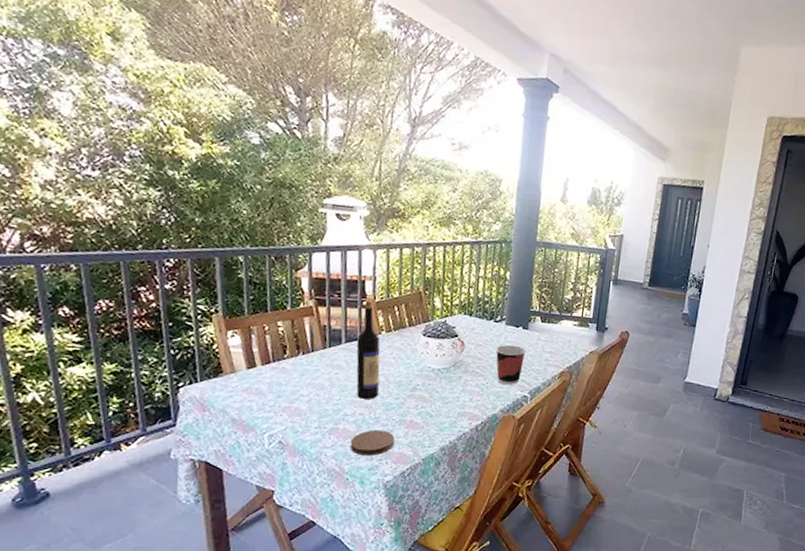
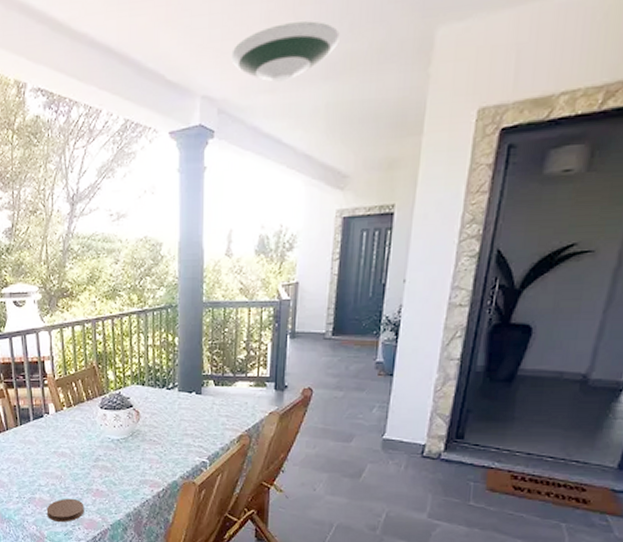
wine bottle: present [356,300,380,399] -> none [43,379,67,471]
cup: present [495,344,526,385] -> none [170,411,201,451]
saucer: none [579,9,670,59] -> present [231,21,340,83]

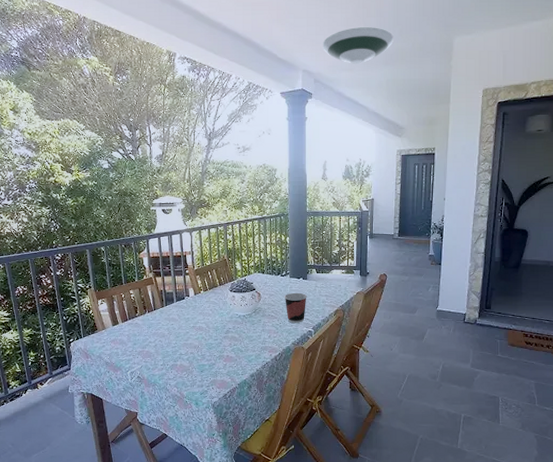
coaster: present [46,498,84,522] -> none [186,364,217,383]
cup: none [170,411,201,451] -> present [284,292,307,323]

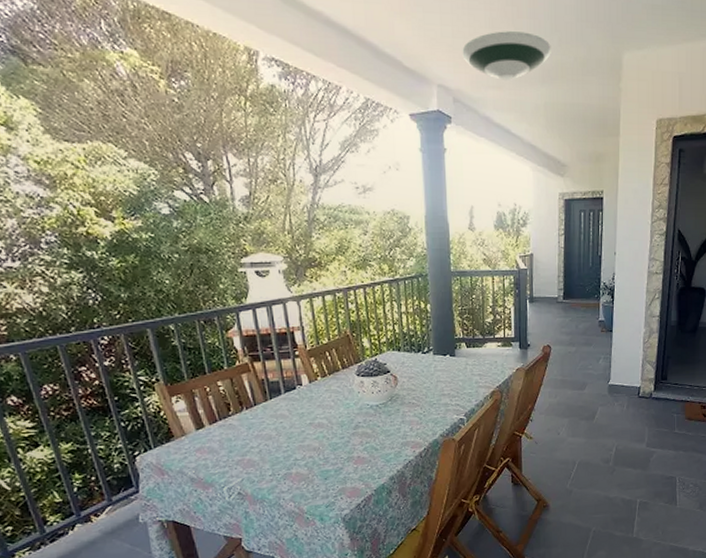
cup: present [284,292,307,323] -> none [427,372,456,411]

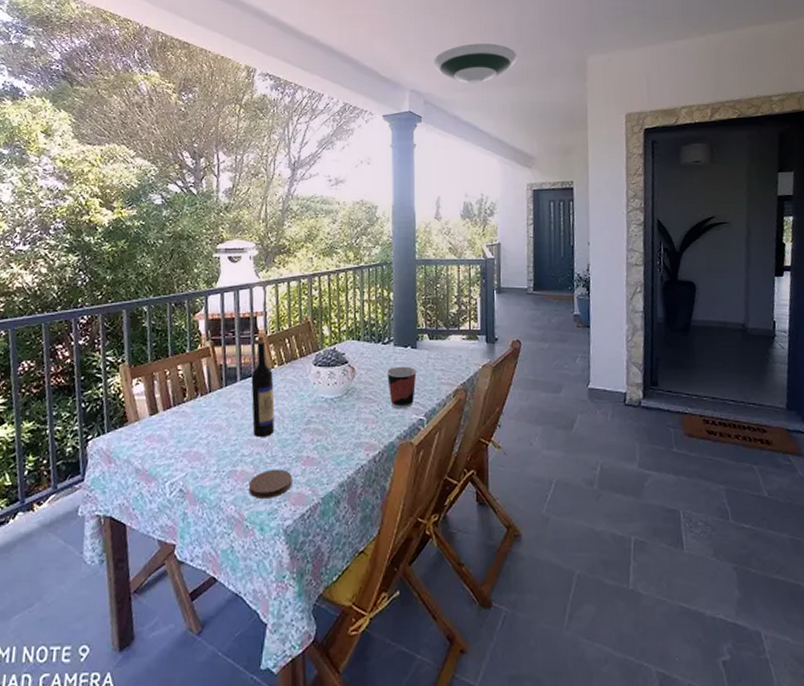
wine bottle: none [295,350,325,443] -> present [251,336,275,437]
coaster: none [304,468,346,495] -> present [248,469,293,498]
cup: none [427,372,456,411] -> present [386,366,417,408]

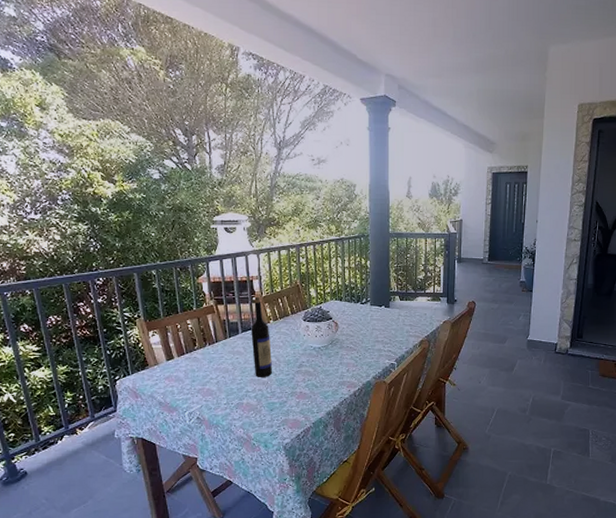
coaster: present [248,469,293,498] -> none [253,401,289,424]
cup: present [386,366,417,408] -> none [364,322,390,355]
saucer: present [434,44,517,85] -> none [408,29,485,71]

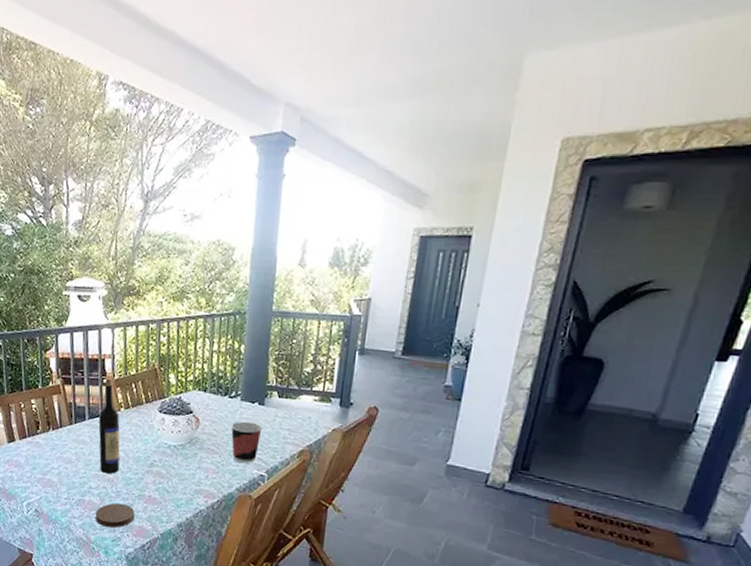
coaster: none [253,401,289,424] -> present [95,503,135,528]
cup: none [364,322,390,355] -> present [230,421,262,463]

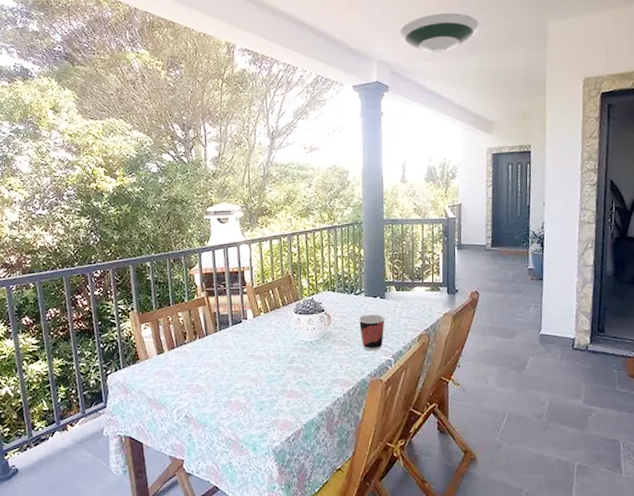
coaster: present [95,503,135,528] -> none [242,400,279,424]
wine bottle: present [98,378,120,474] -> none [241,287,263,373]
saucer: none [318,37,429,97] -> present [400,13,479,54]

